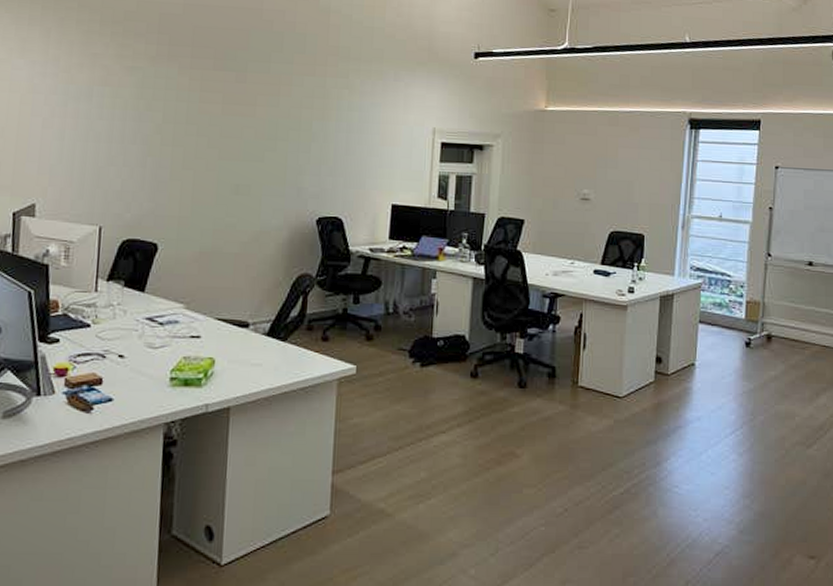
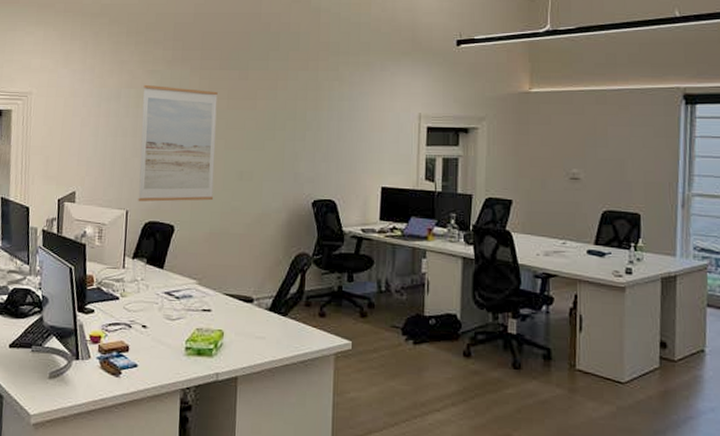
wall art: none [114,82,211,217] -> present [138,84,218,202]

